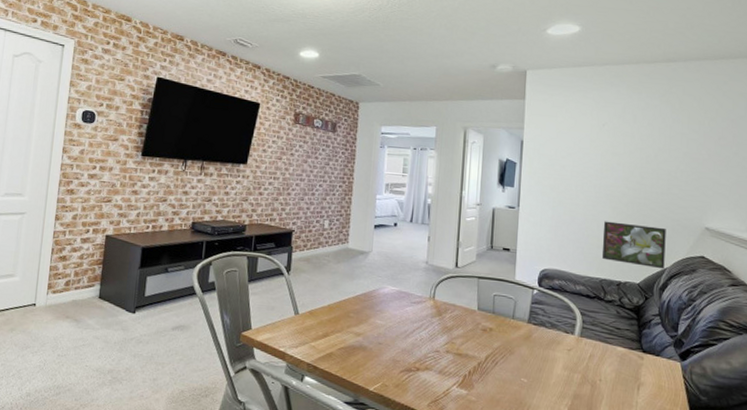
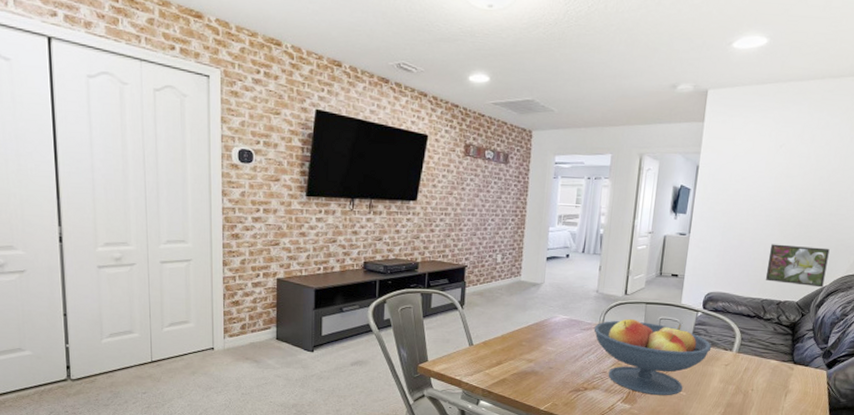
fruit bowl: none [424,293,552,382] -> present [594,318,712,396]

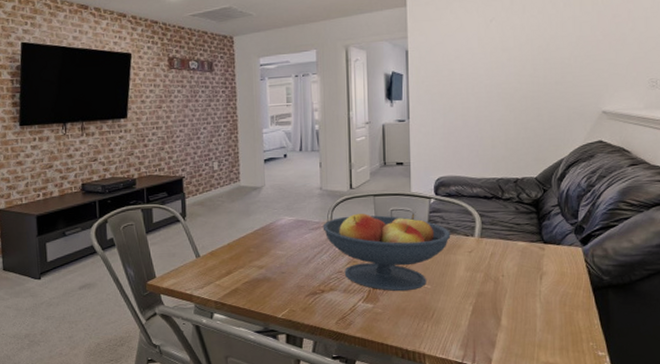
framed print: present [765,244,830,288] -> none [497,118,562,160]

